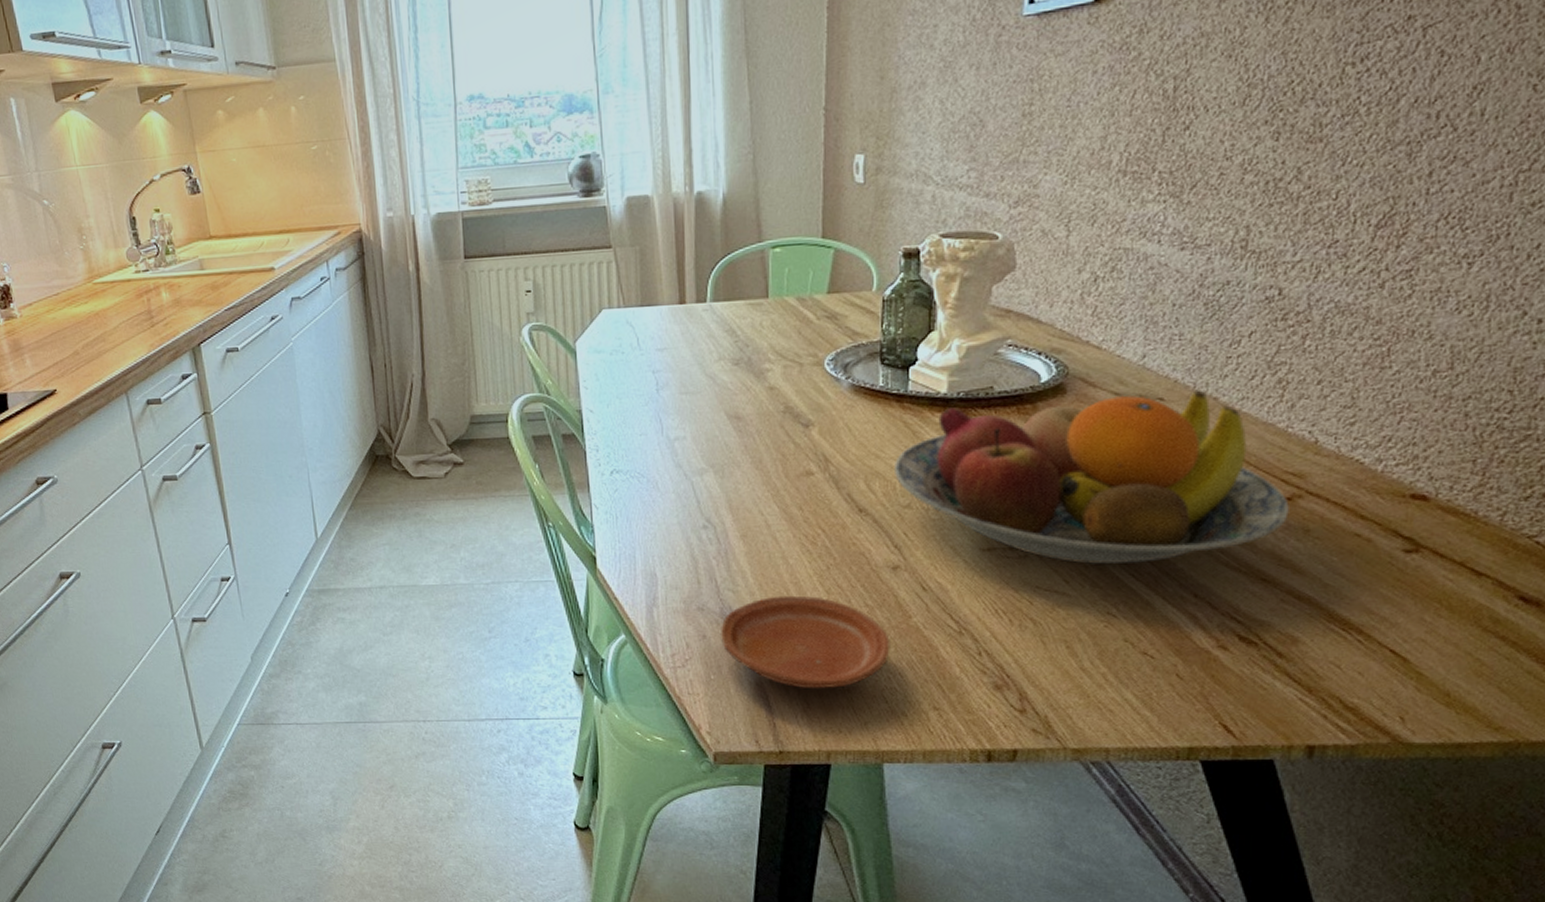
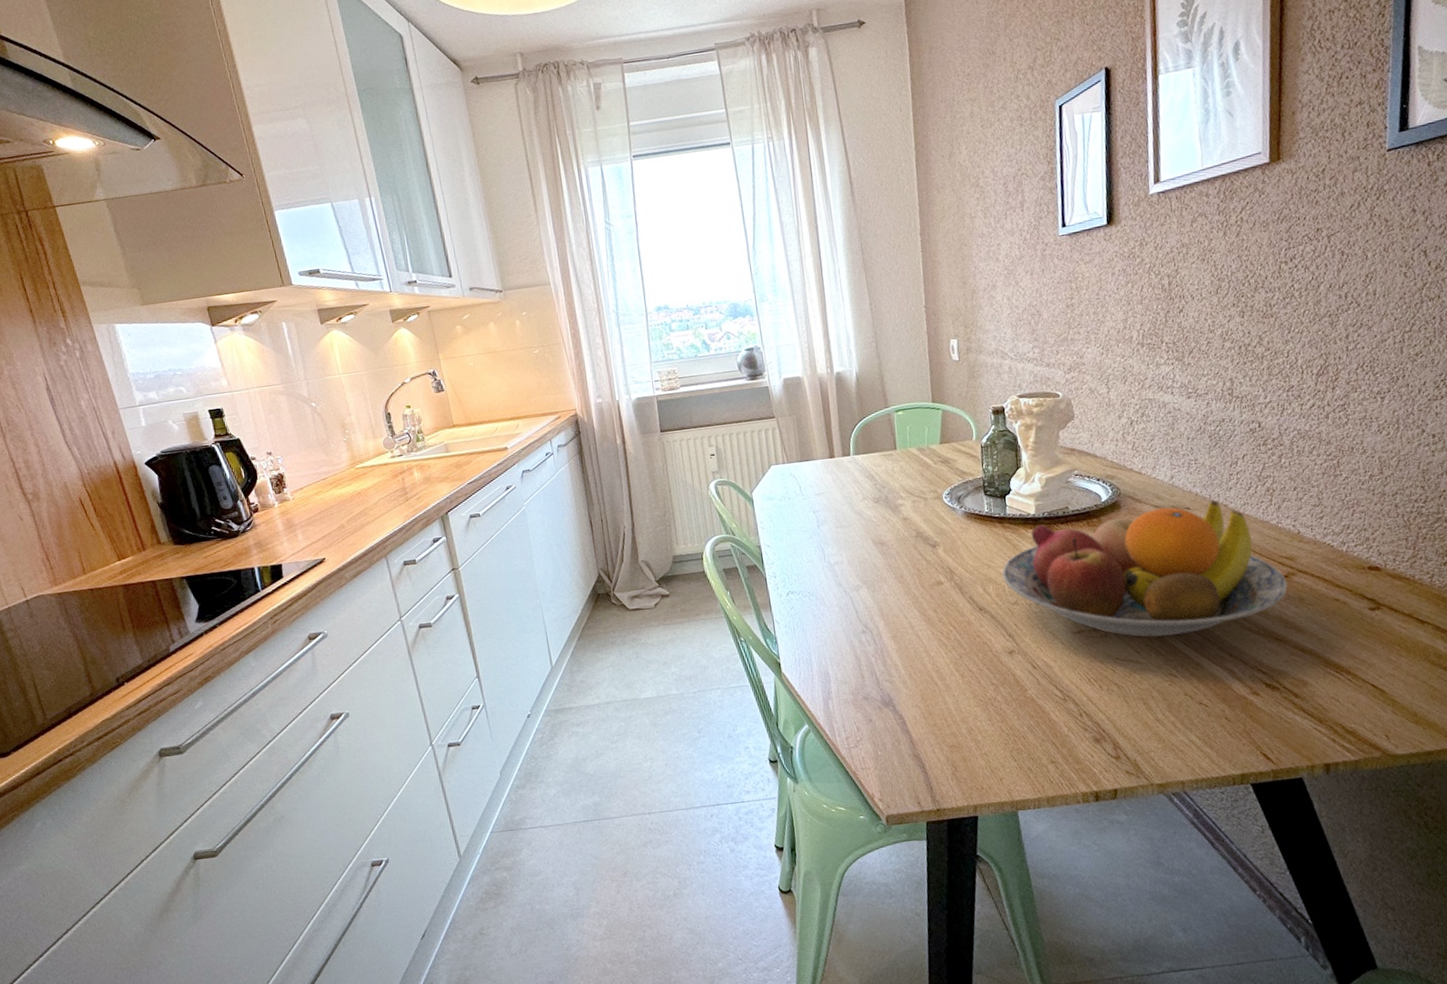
plate: present [719,595,890,689] -> none [882,680,1014,756]

